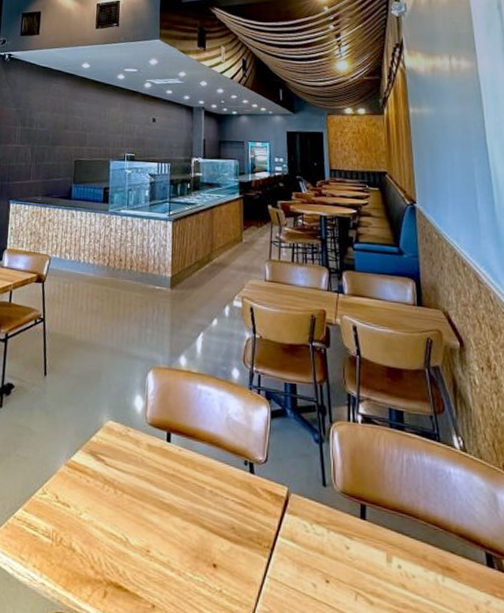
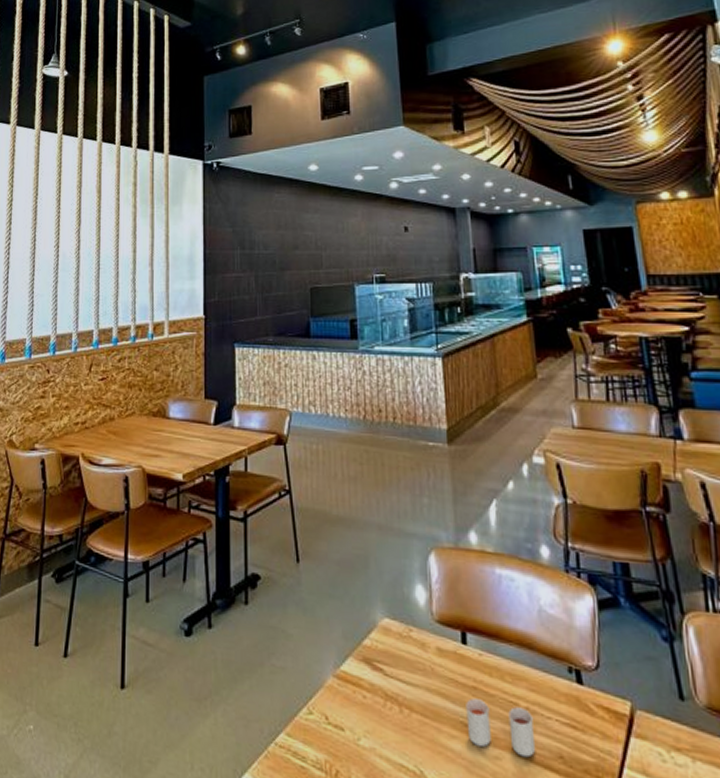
drinking glass: none [164,483,216,528] -> present [466,698,536,758]

